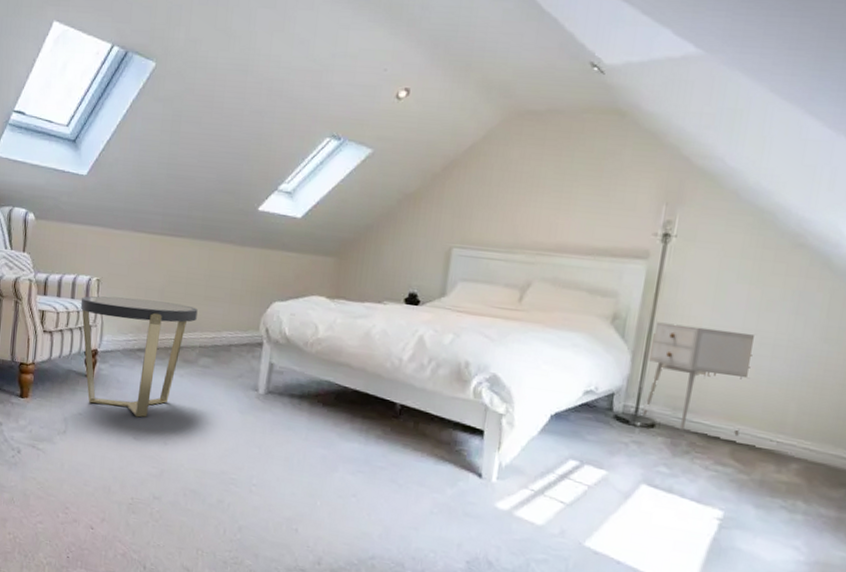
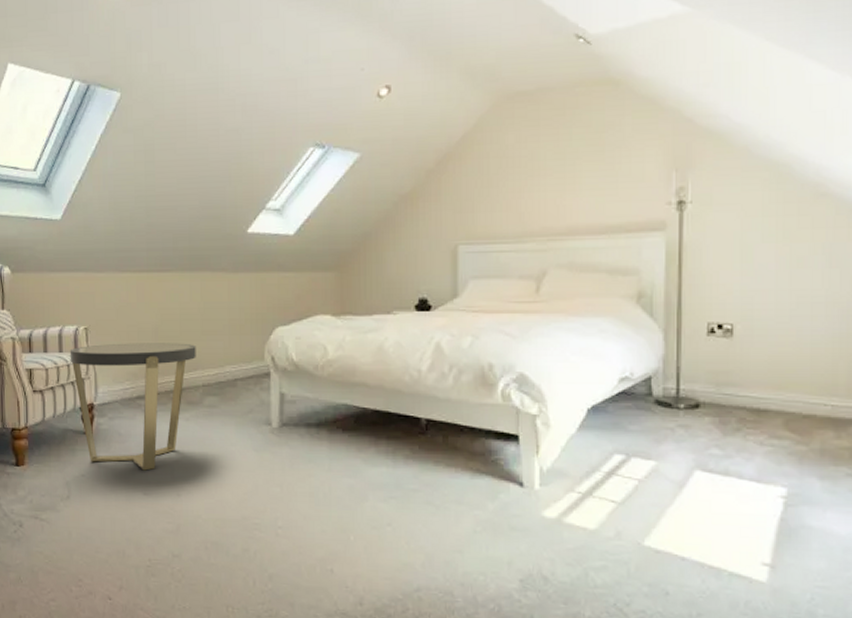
nightstand: present [643,322,754,437] -> none [682,294,792,407]

